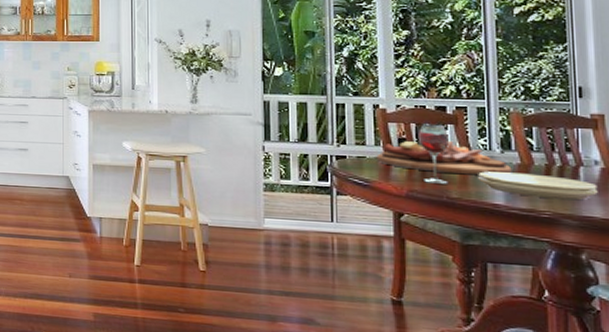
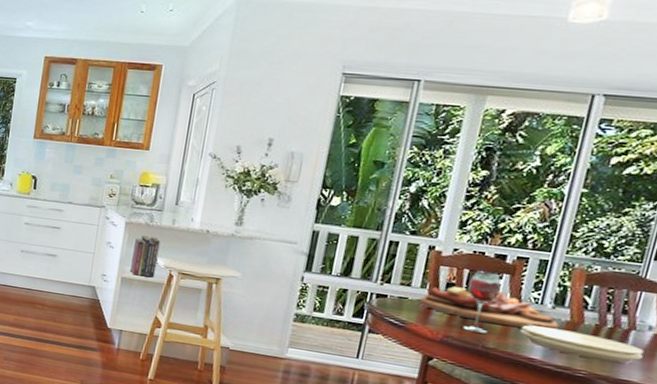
books: none [100,122,124,162] -> present [130,236,161,278]

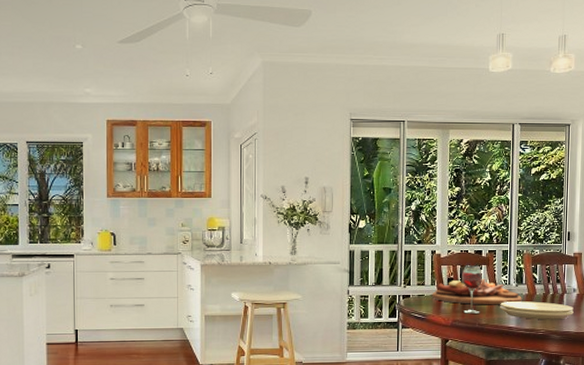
books: present [130,236,161,278] -> none [212,275,233,312]

